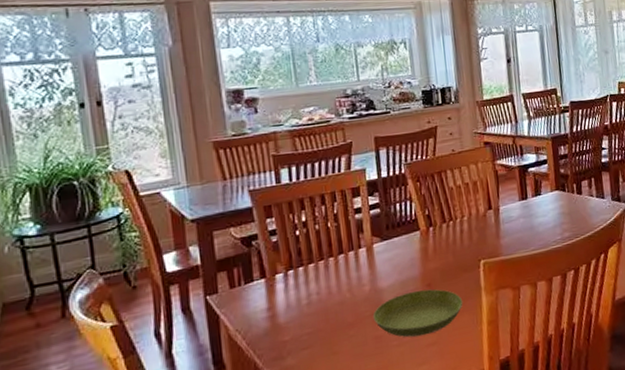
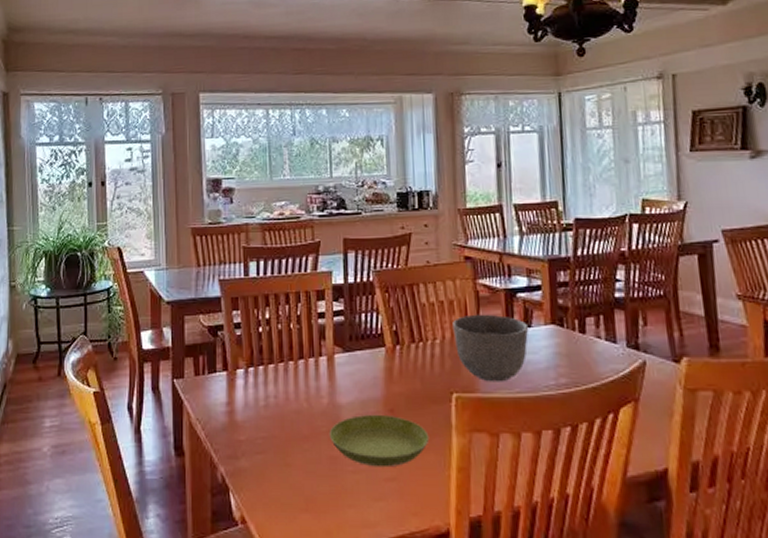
bowl: none [477,188,539,246] -> present [452,314,529,382]

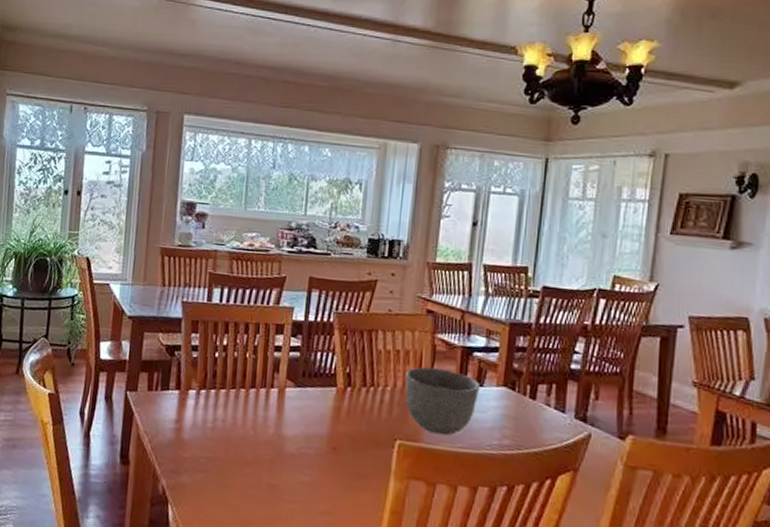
saucer: present [328,414,430,468] -> none [270,448,368,502]

